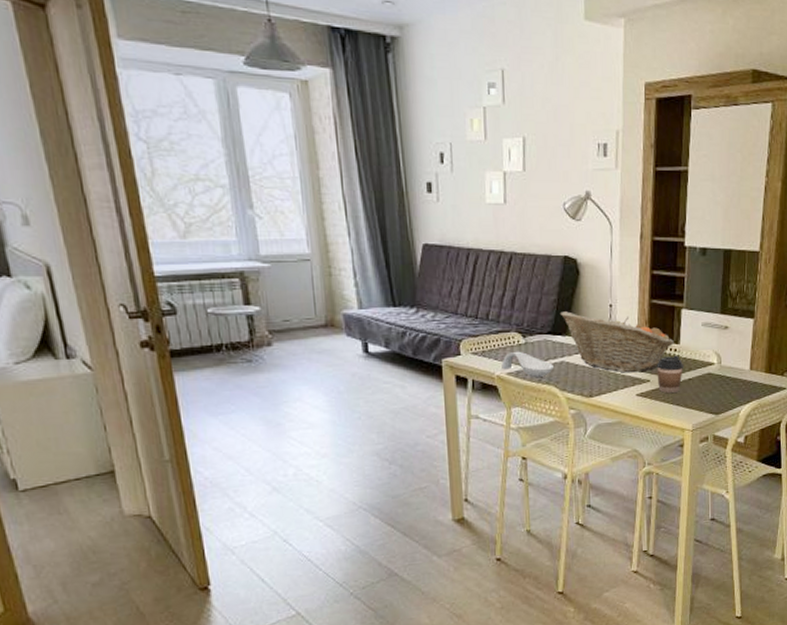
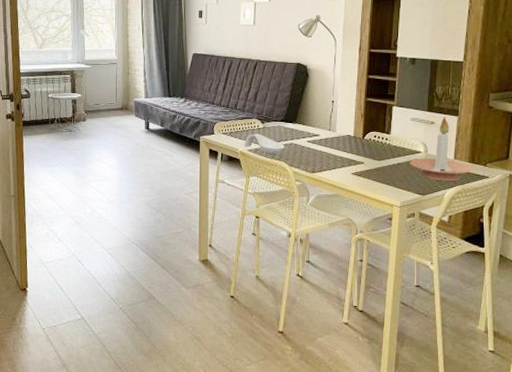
fruit basket: present [559,311,674,373] -> none [291,105,386,156]
coffee cup: present [656,355,684,394] -> none [370,143,394,175]
candle holder: none [702,320,769,397] -> present [410,117,472,182]

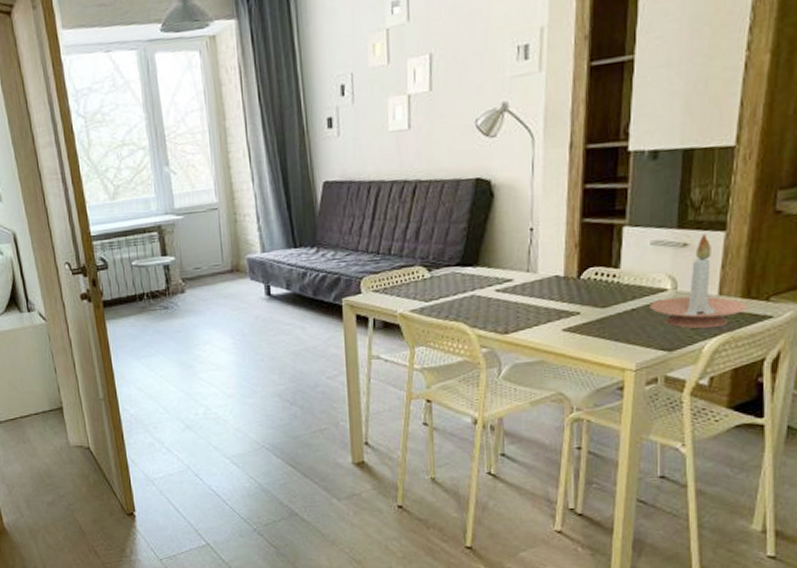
spoon rest: present [244,133,285,154] -> none [404,286,464,314]

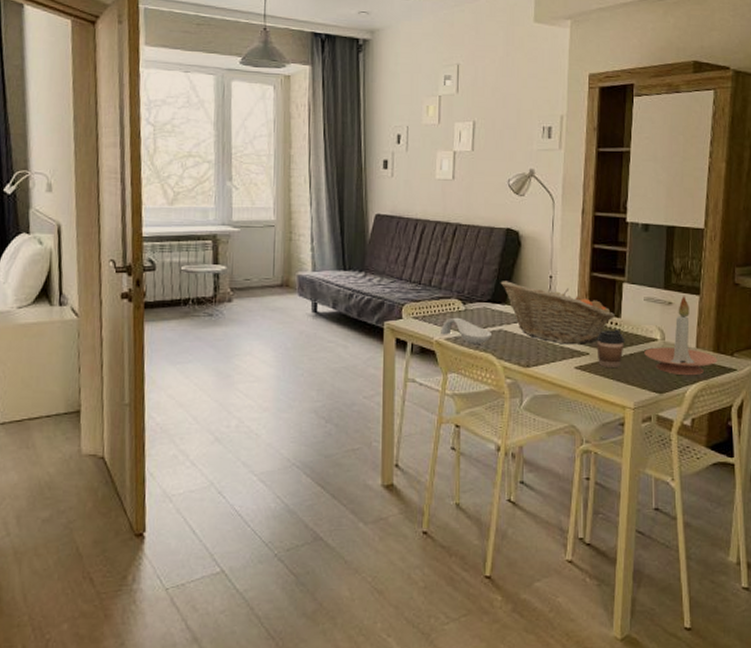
spoon rest: none [404,286,464,314] -> present [441,317,493,344]
fruit basket: none [470,239,612,305] -> present [500,281,615,345]
coffee cup: none [589,281,626,328] -> present [596,329,626,369]

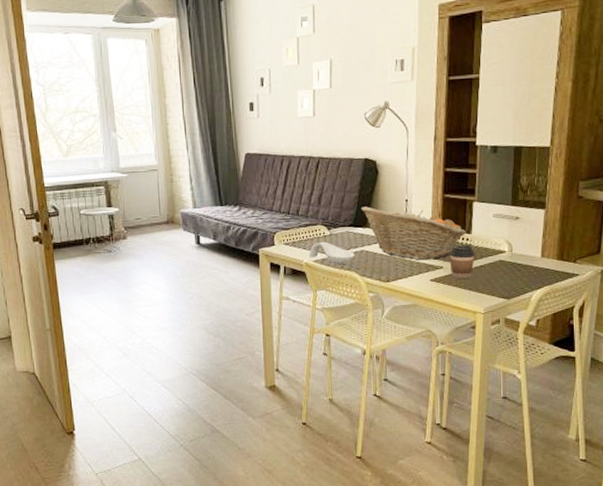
candle holder: present [644,296,718,376] -> none [493,211,561,283]

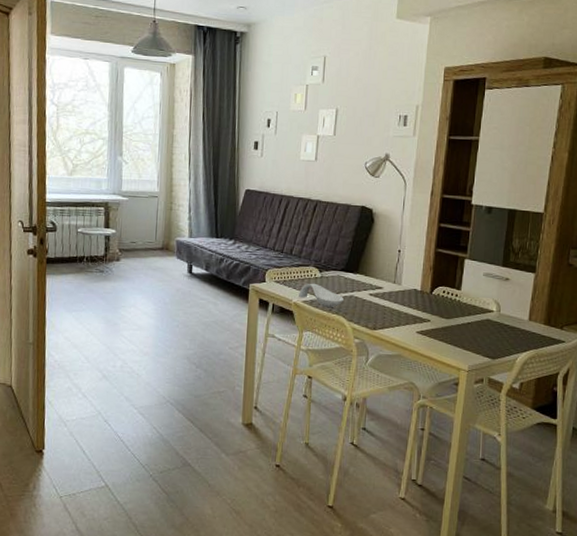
fruit basket: present [360,206,466,260] -> none [353,253,456,312]
coffee cup: present [449,244,476,279] -> none [437,300,464,335]

